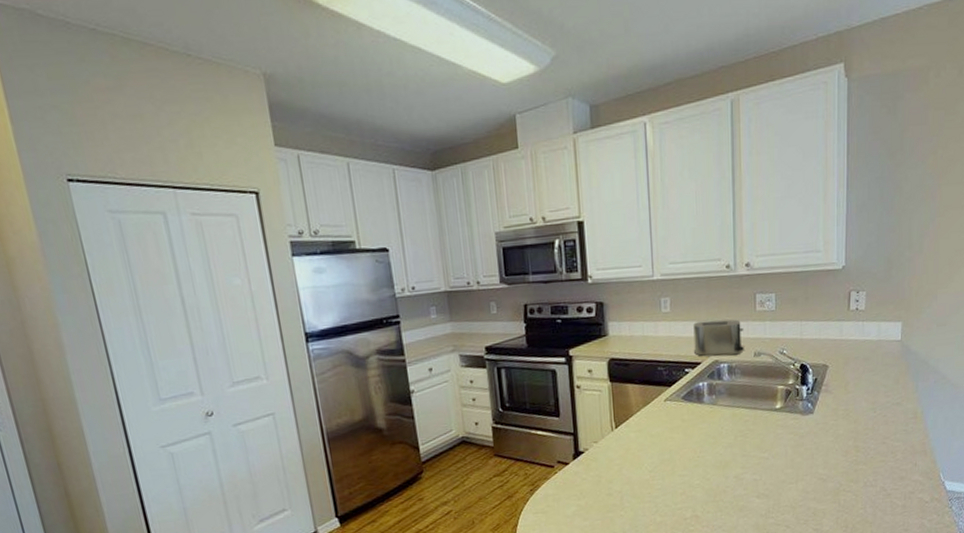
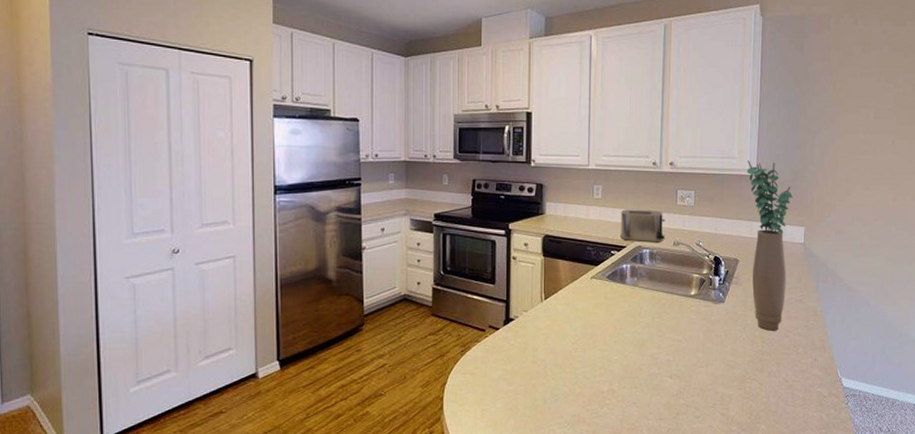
vase: none [834,252,888,439] -> present [746,160,793,331]

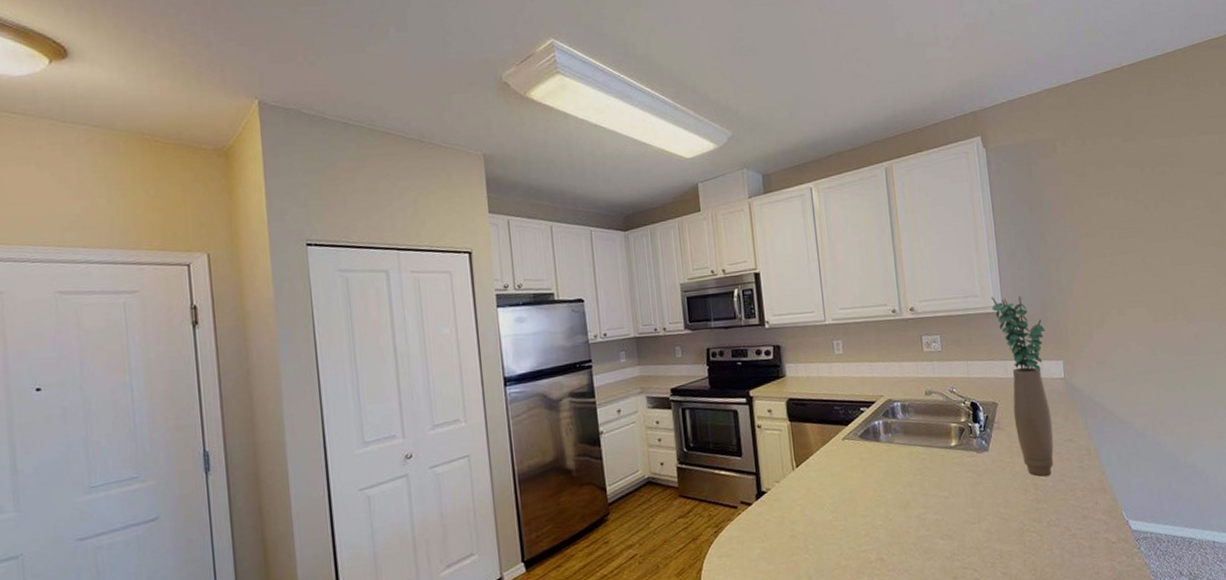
toaster: present [621,209,665,244] -> none [865,360,915,397]

